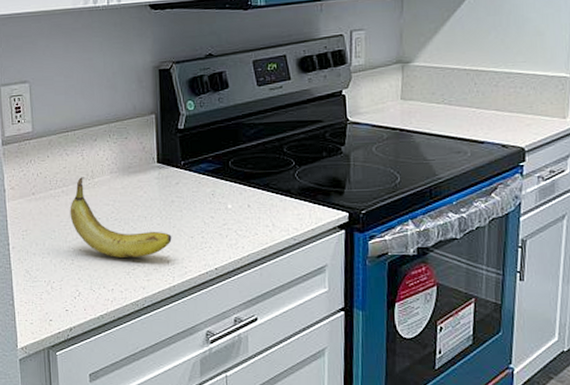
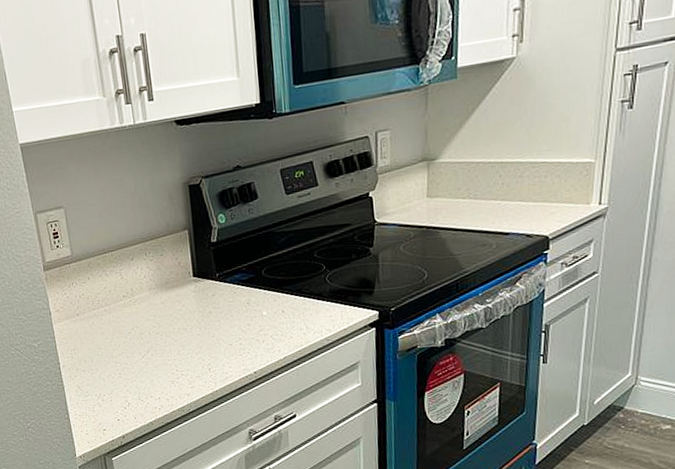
fruit: present [70,177,172,258] -> none [113,295,212,369]

